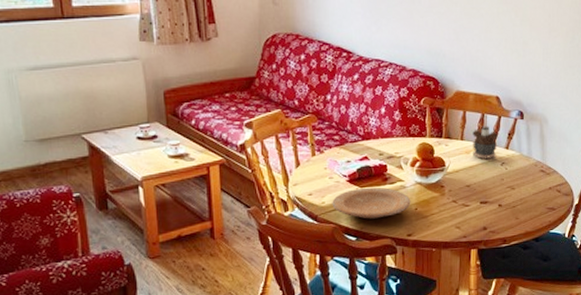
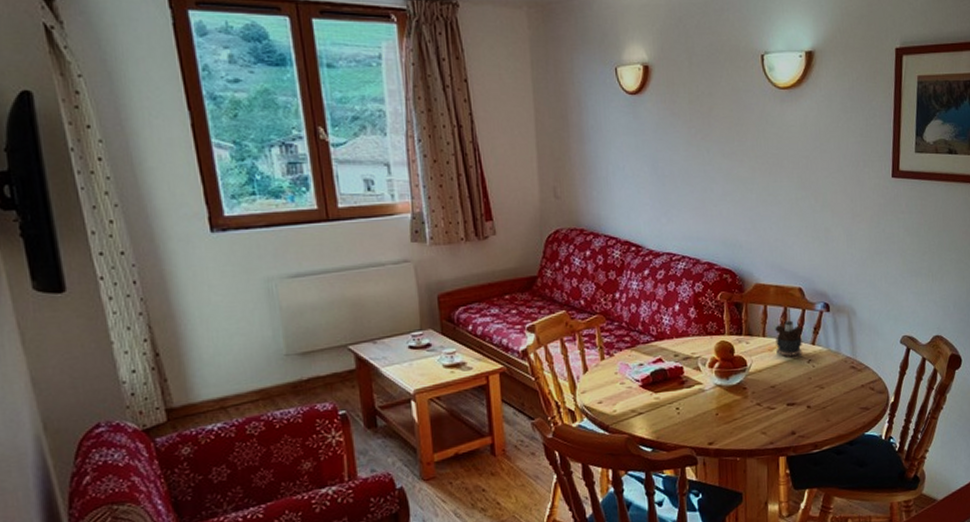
plate: present [332,187,411,219] -> none [624,391,711,428]

